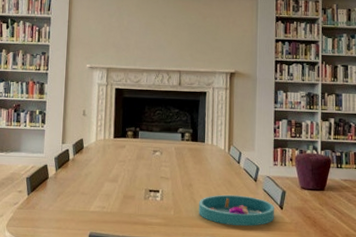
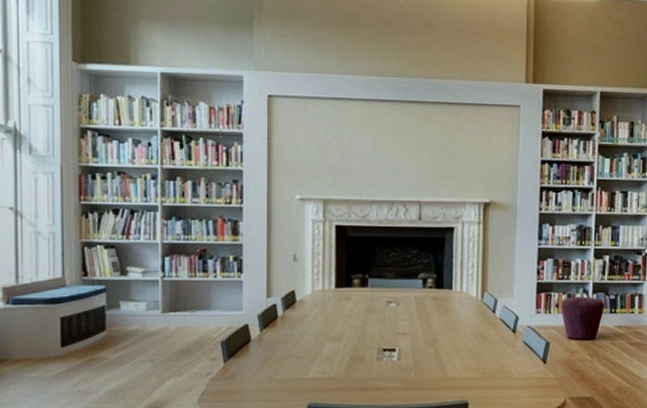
storage tray: present [199,194,275,226] -> none [445,349,537,385]

